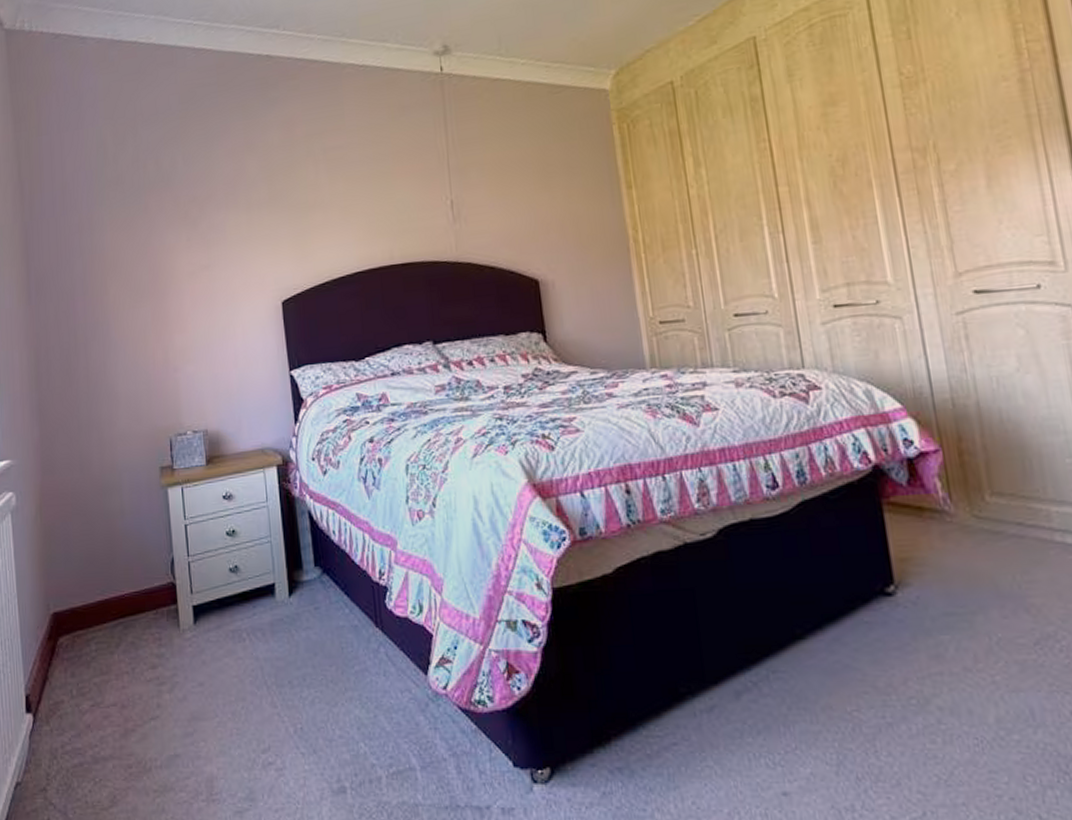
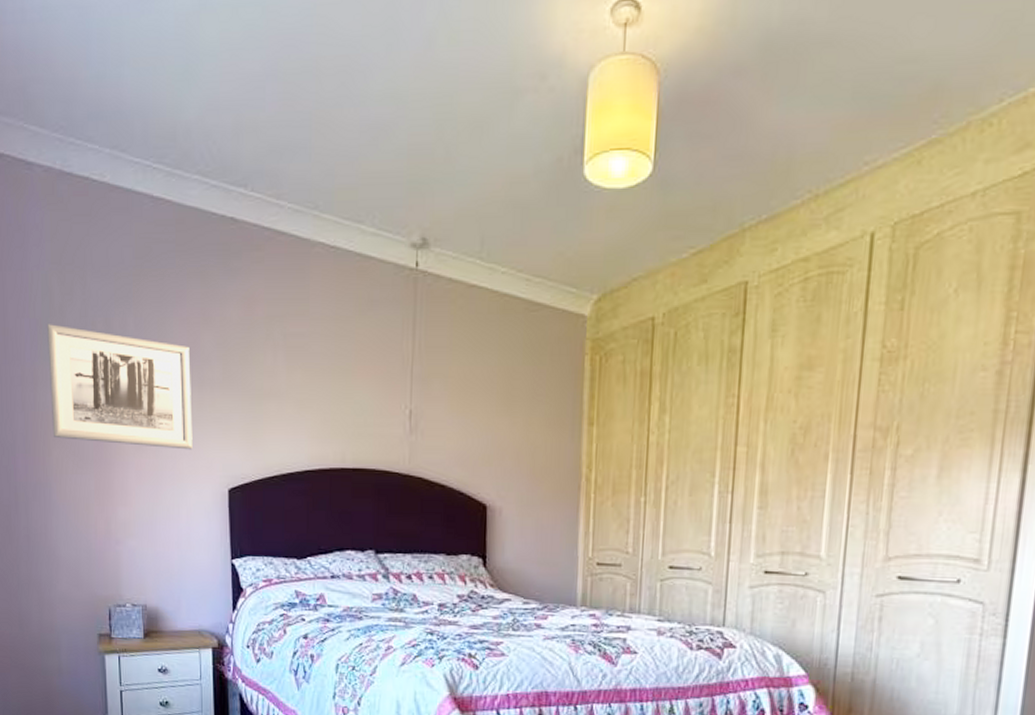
wall art: none [102,172,244,277] -> present [47,324,193,450]

